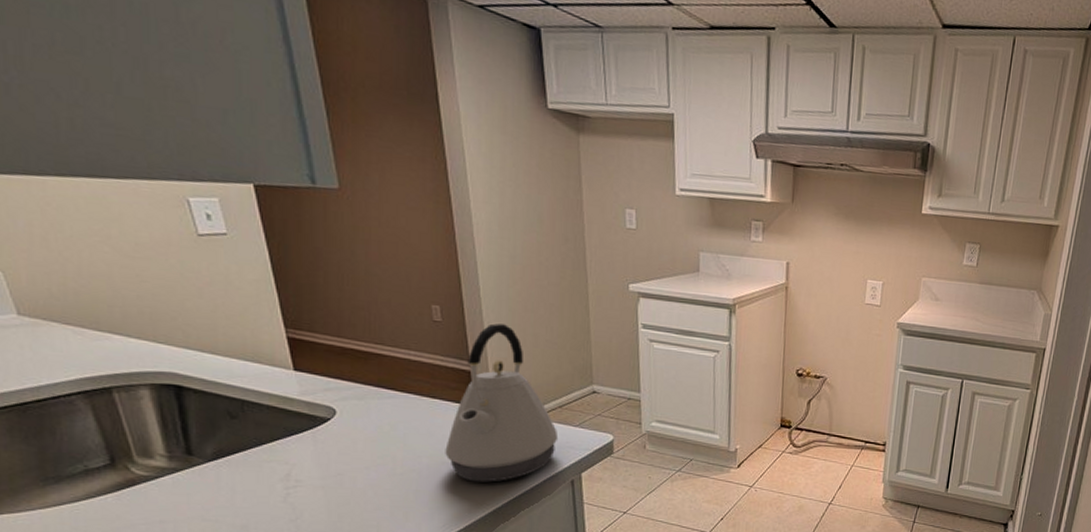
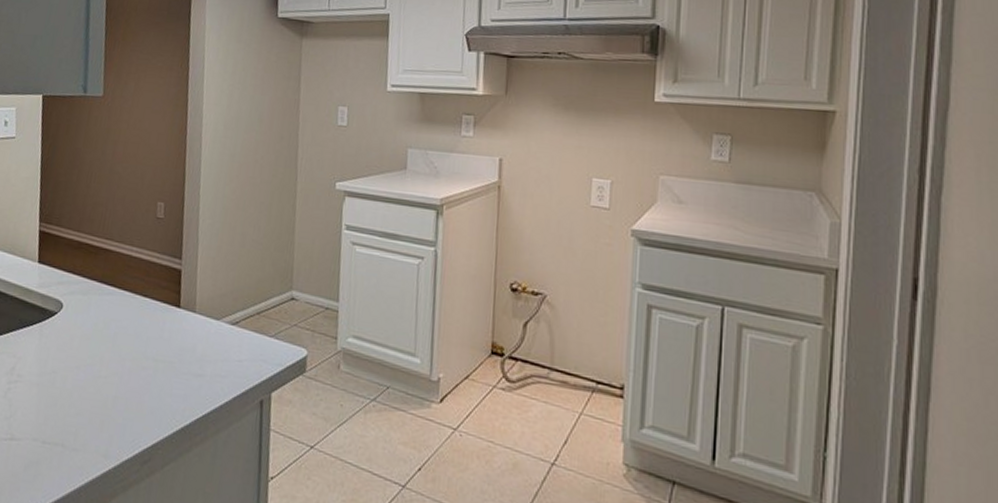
kettle: present [445,323,559,482] -> none [146,221,253,395]

